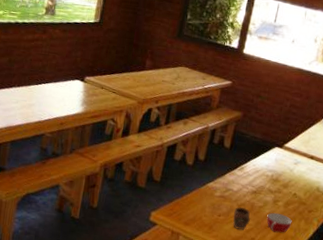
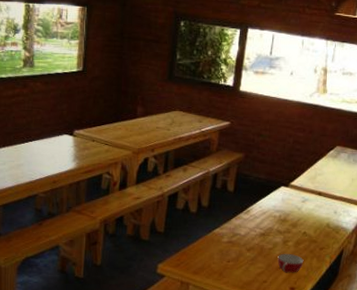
mug: present [232,207,251,230] -> none [242,251,261,273]

